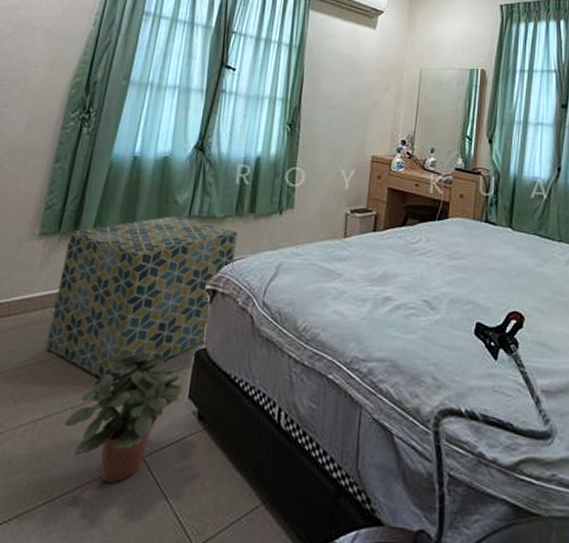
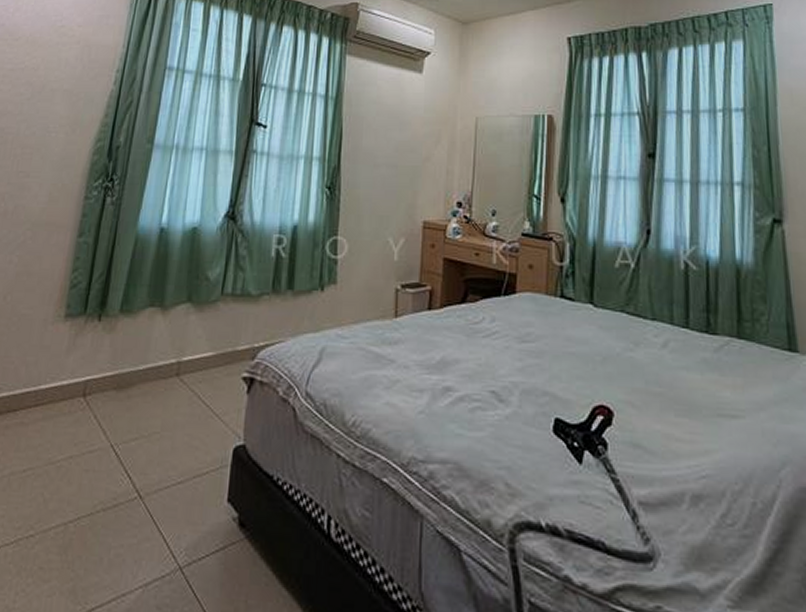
storage ottoman: present [45,216,238,384] -> none [75,294,276,484]
potted plant: present [64,347,182,483] -> none [96,442,221,596]

